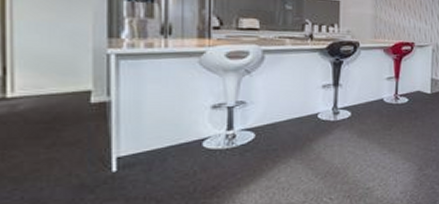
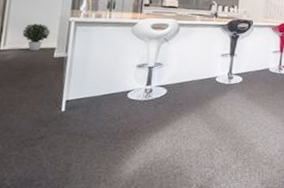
potted plant: none [38,59,82,96] -> present [22,23,51,51]

